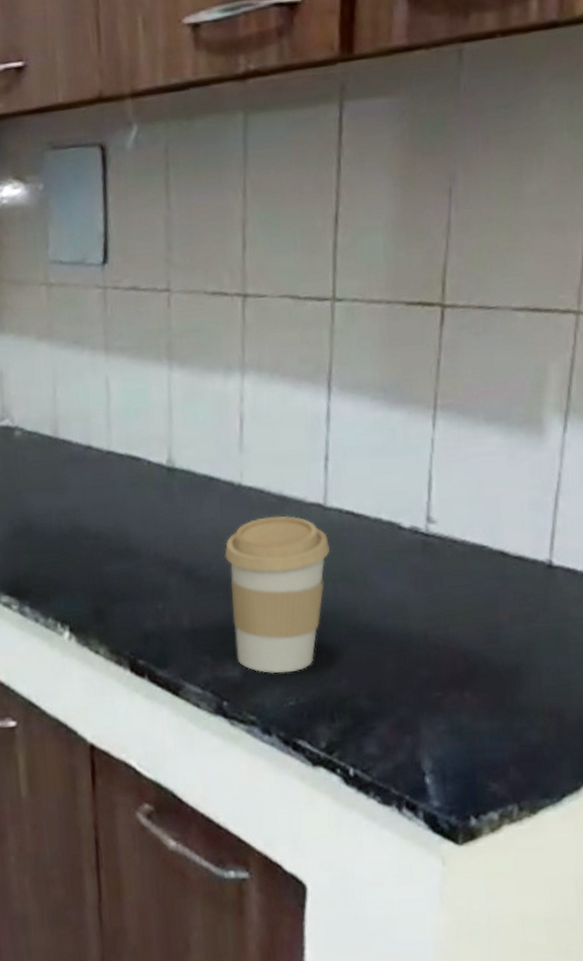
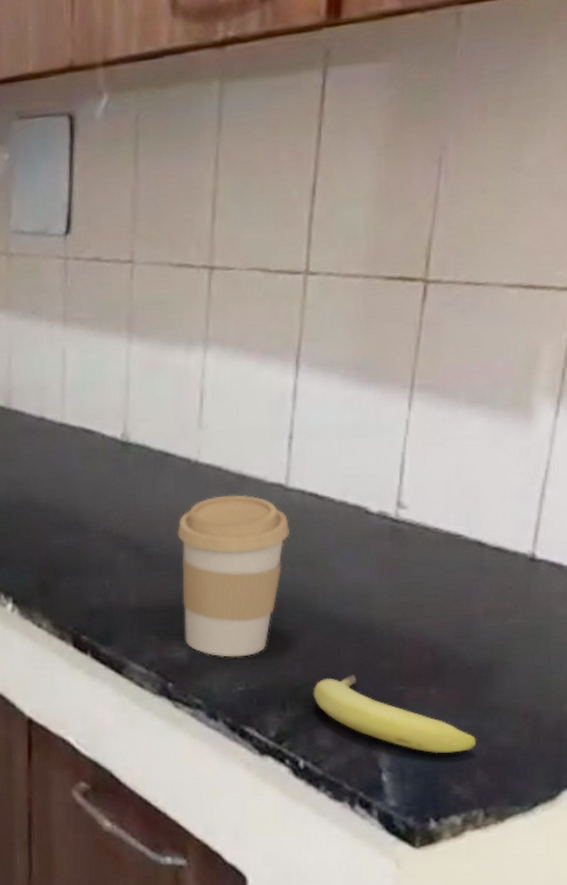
fruit: none [358,684,509,755] -> present [313,675,477,754]

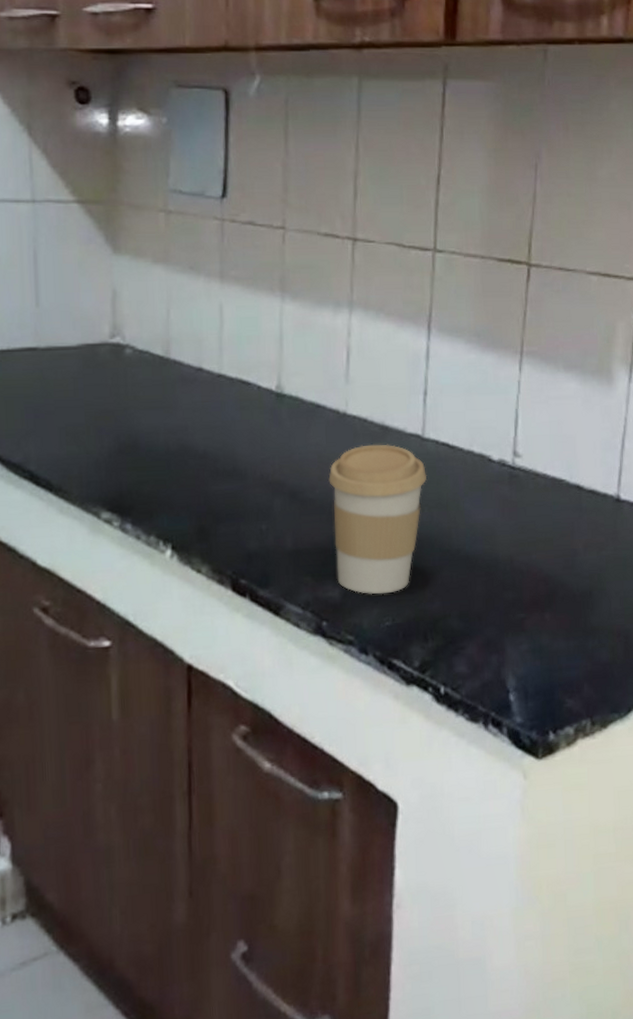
fruit: present [313,675,477,754] -> none [450,605,583,673]

